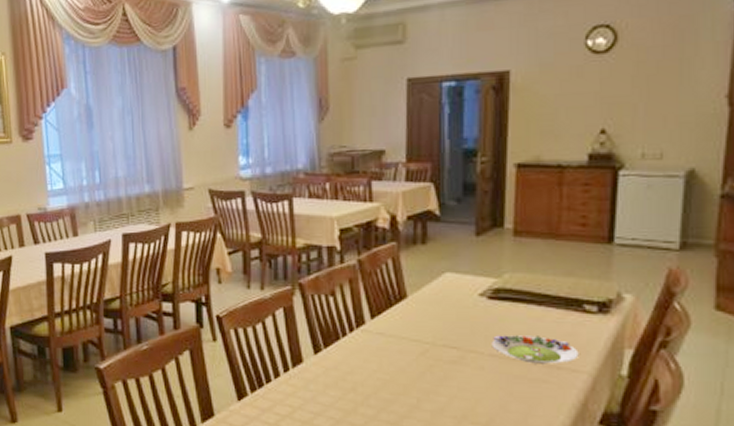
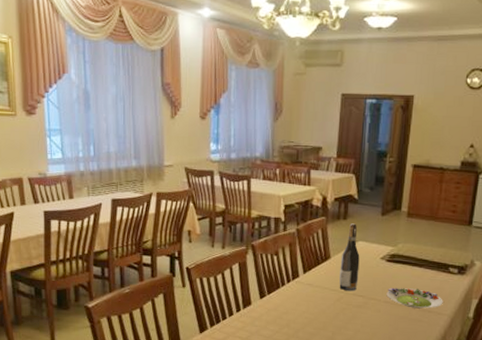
wine bottle: none [421,249,449,342] -> present [339,223,360,291]

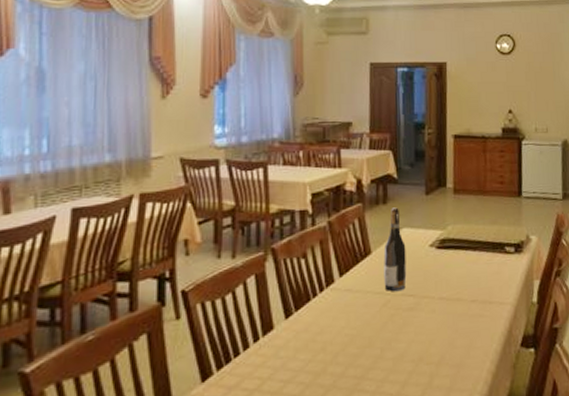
salad plate: present [386,287,443,309] -> none [440,277,504,302]

